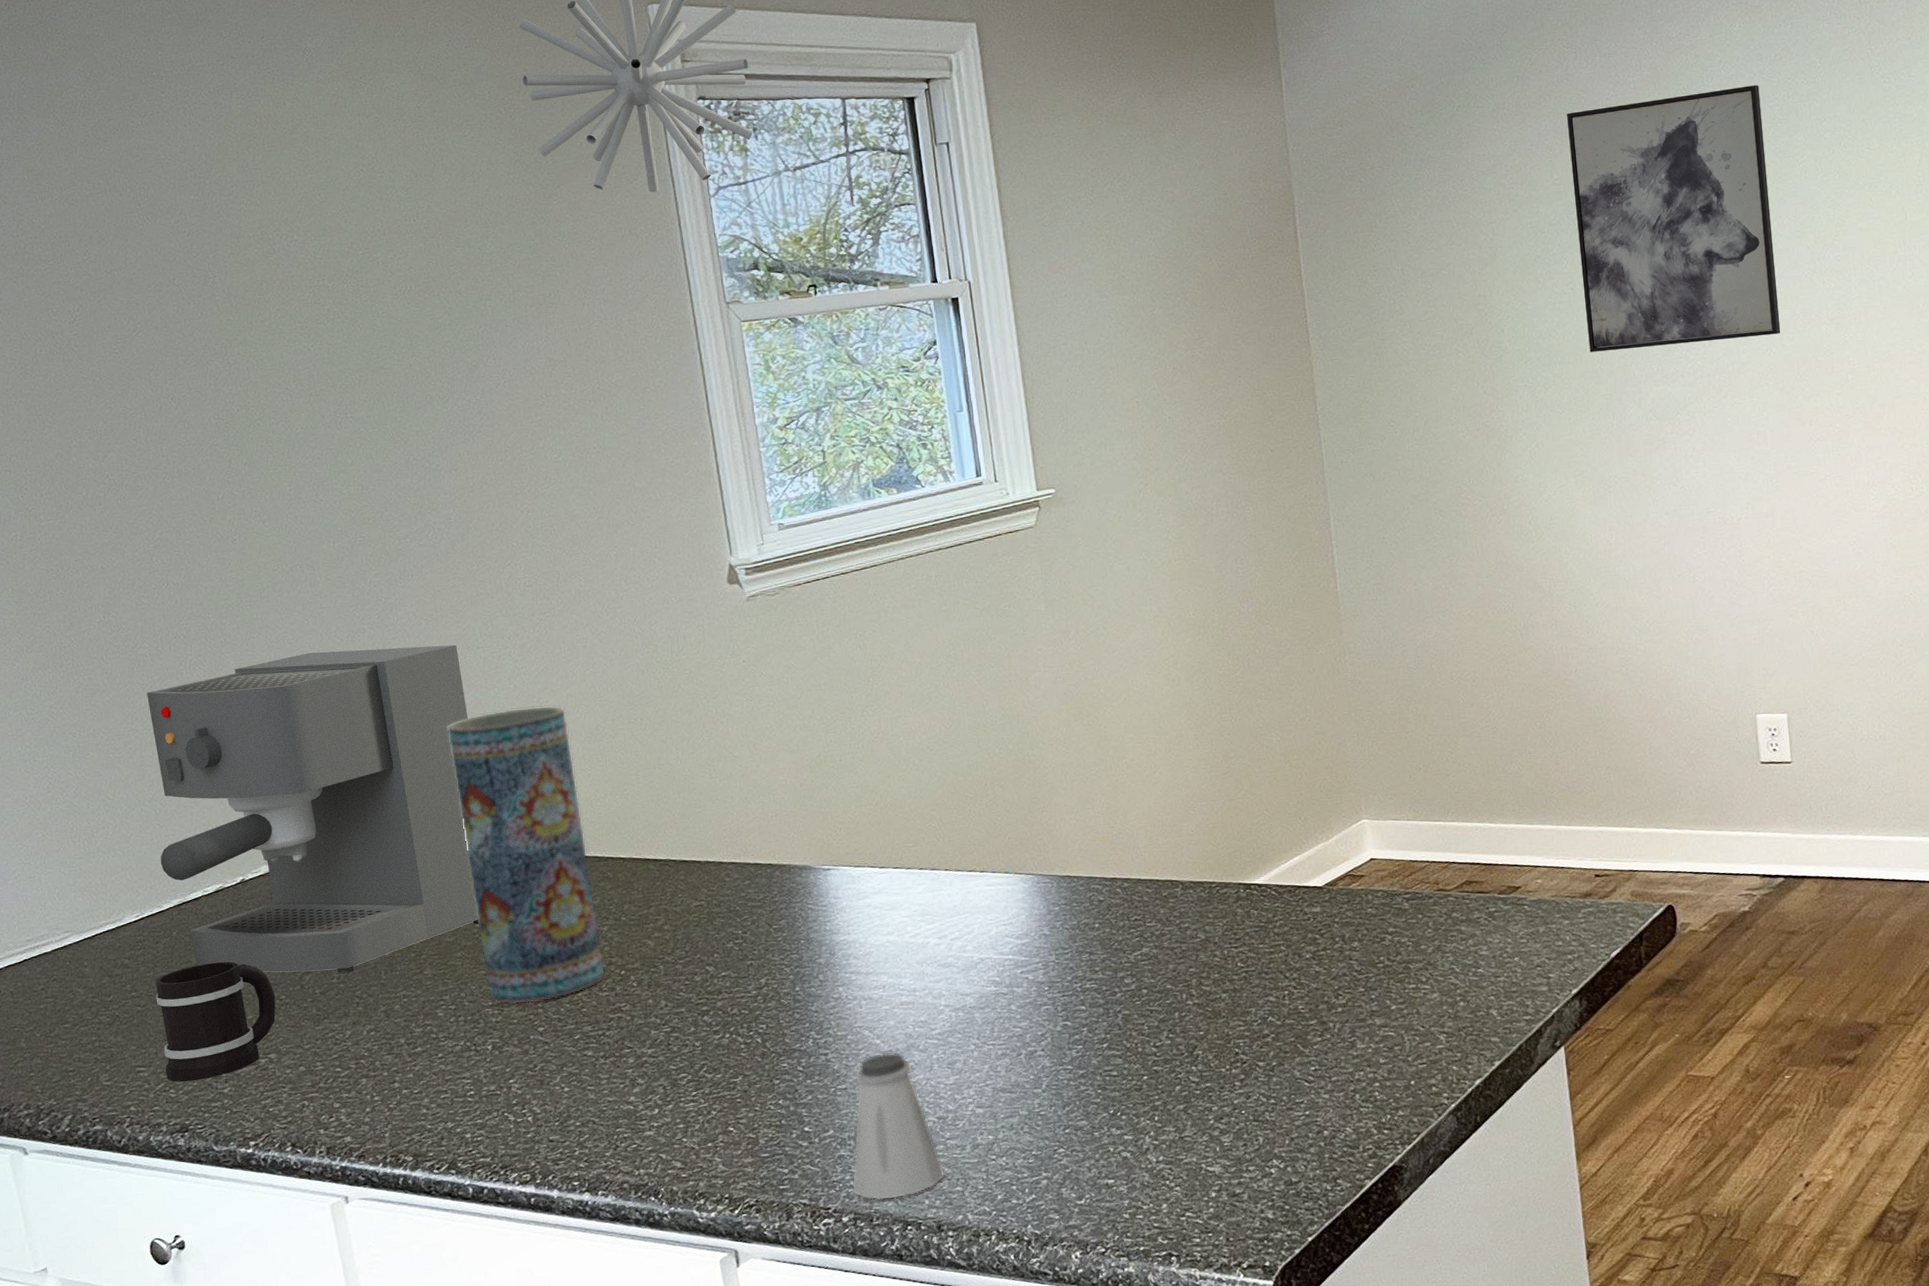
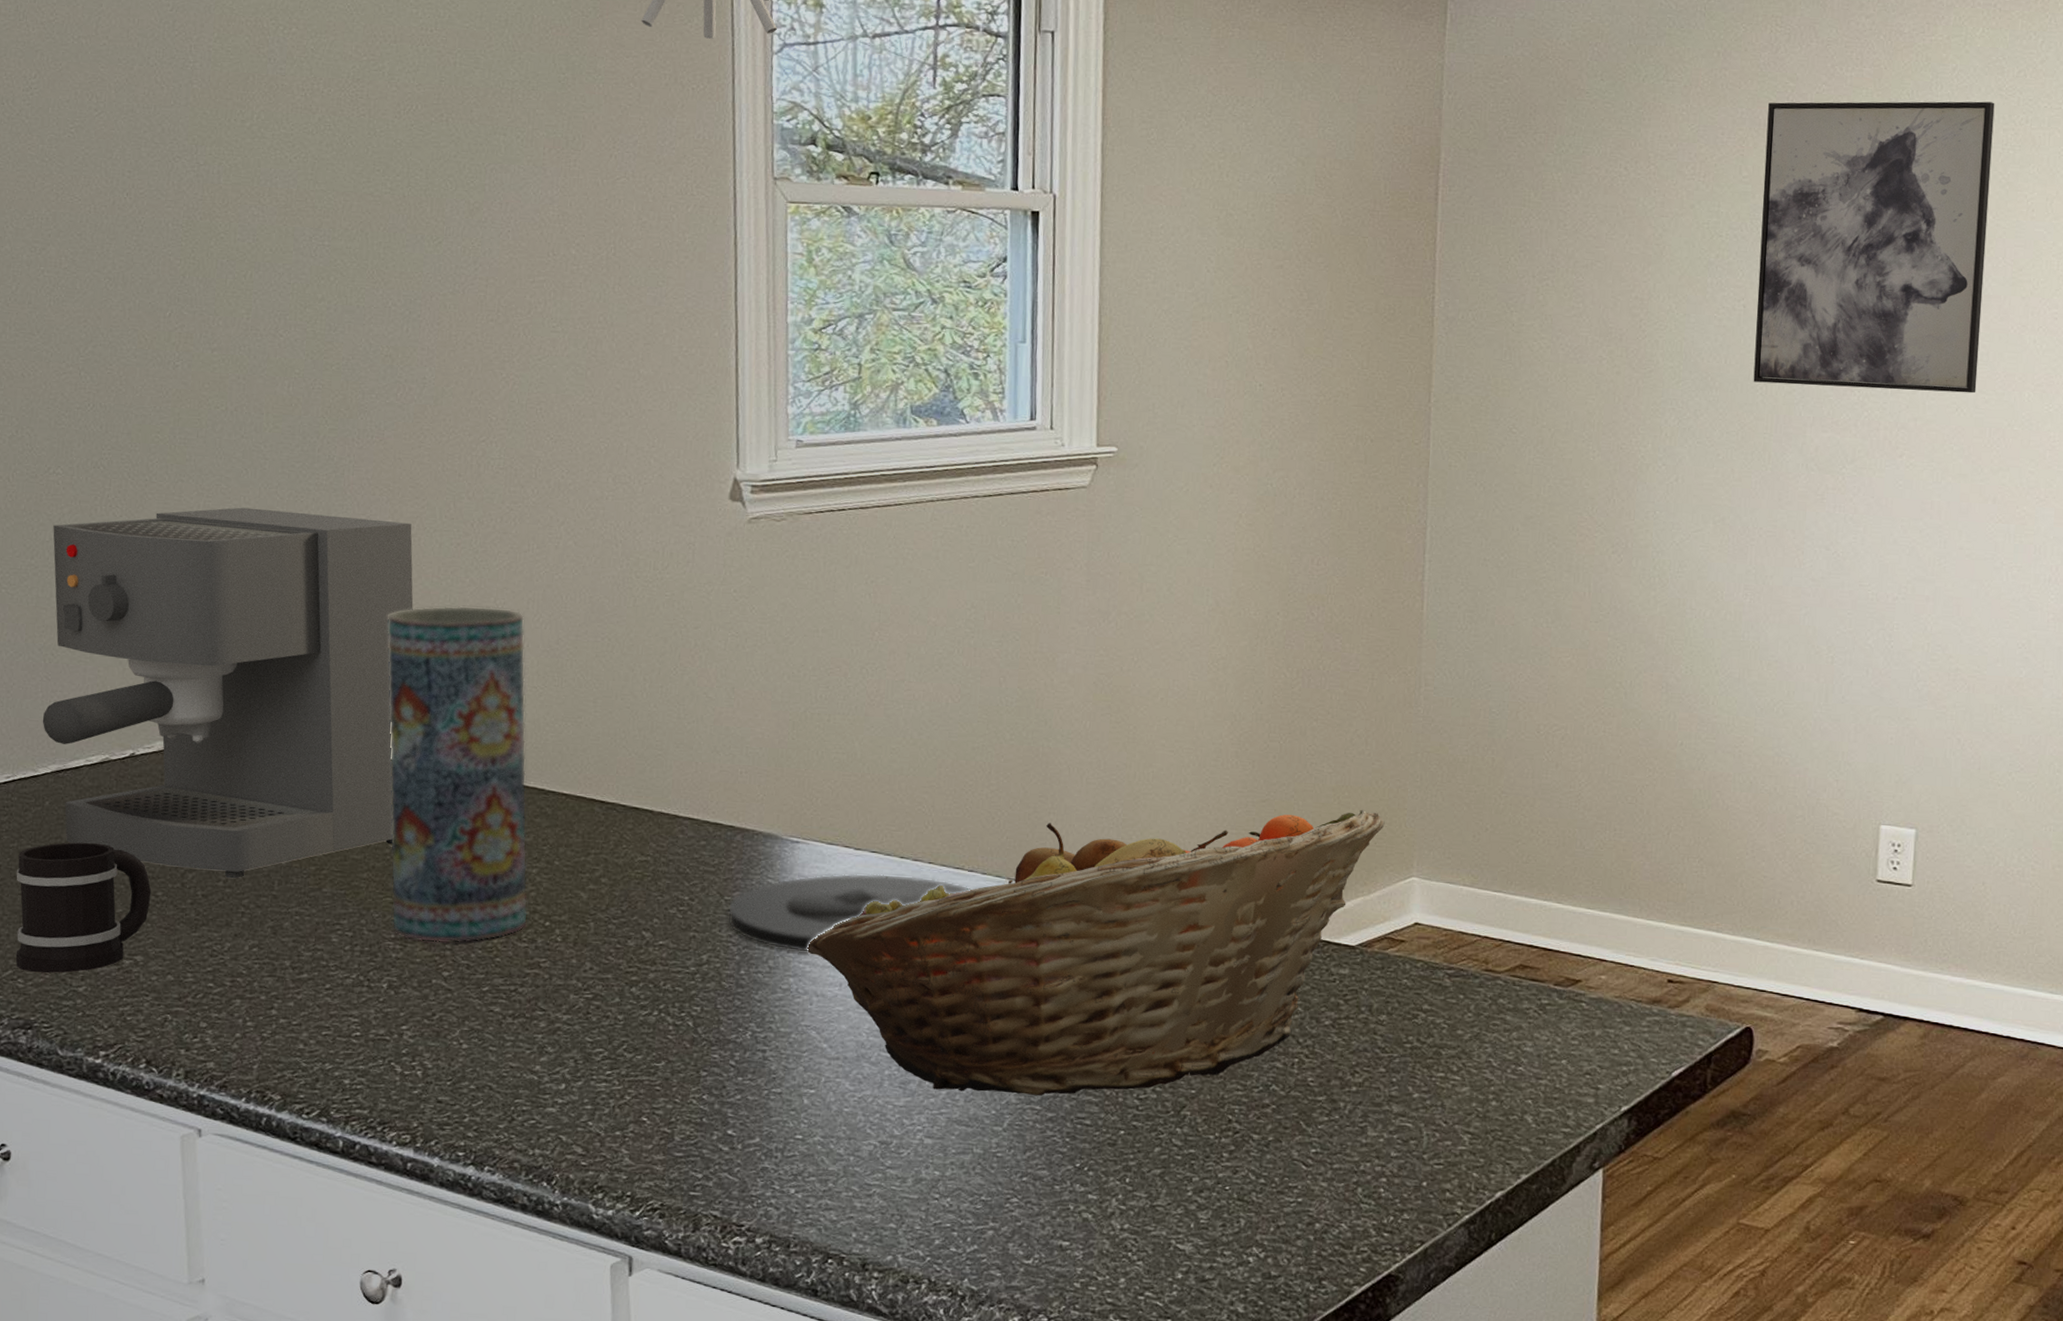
plate: none [777,883,985,965] -> present [727,873,971,953]
fruit basket: none [851,767,1332,1065] -> present [807,809,1385,1096]
saltshaker: present [852,1051,945,1201] -> none [772,1058,880,1227]

